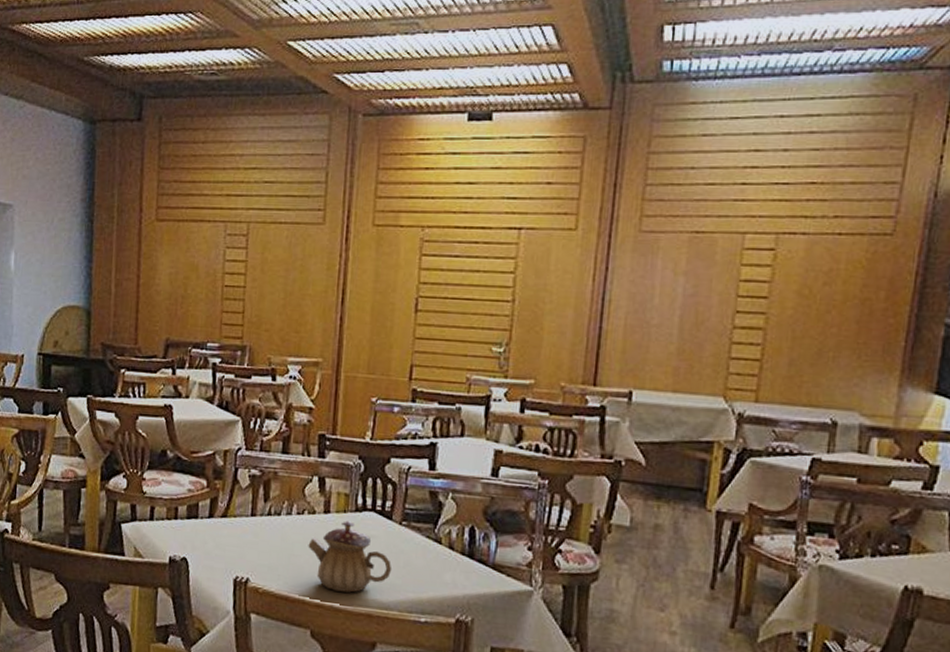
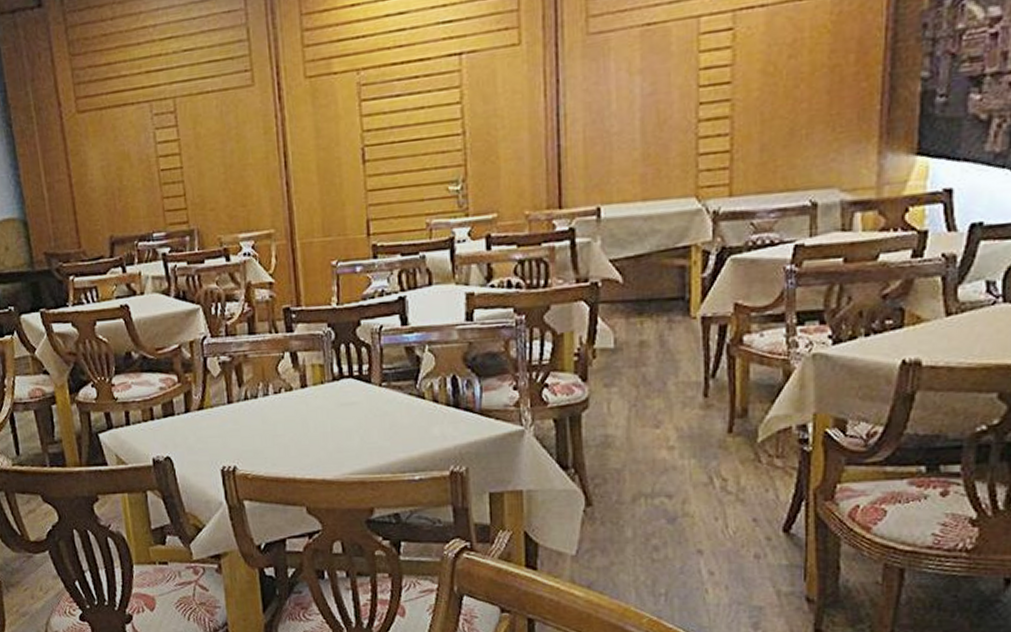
teapot: present [308,521,392,593] -> none [290,391,379,464]

